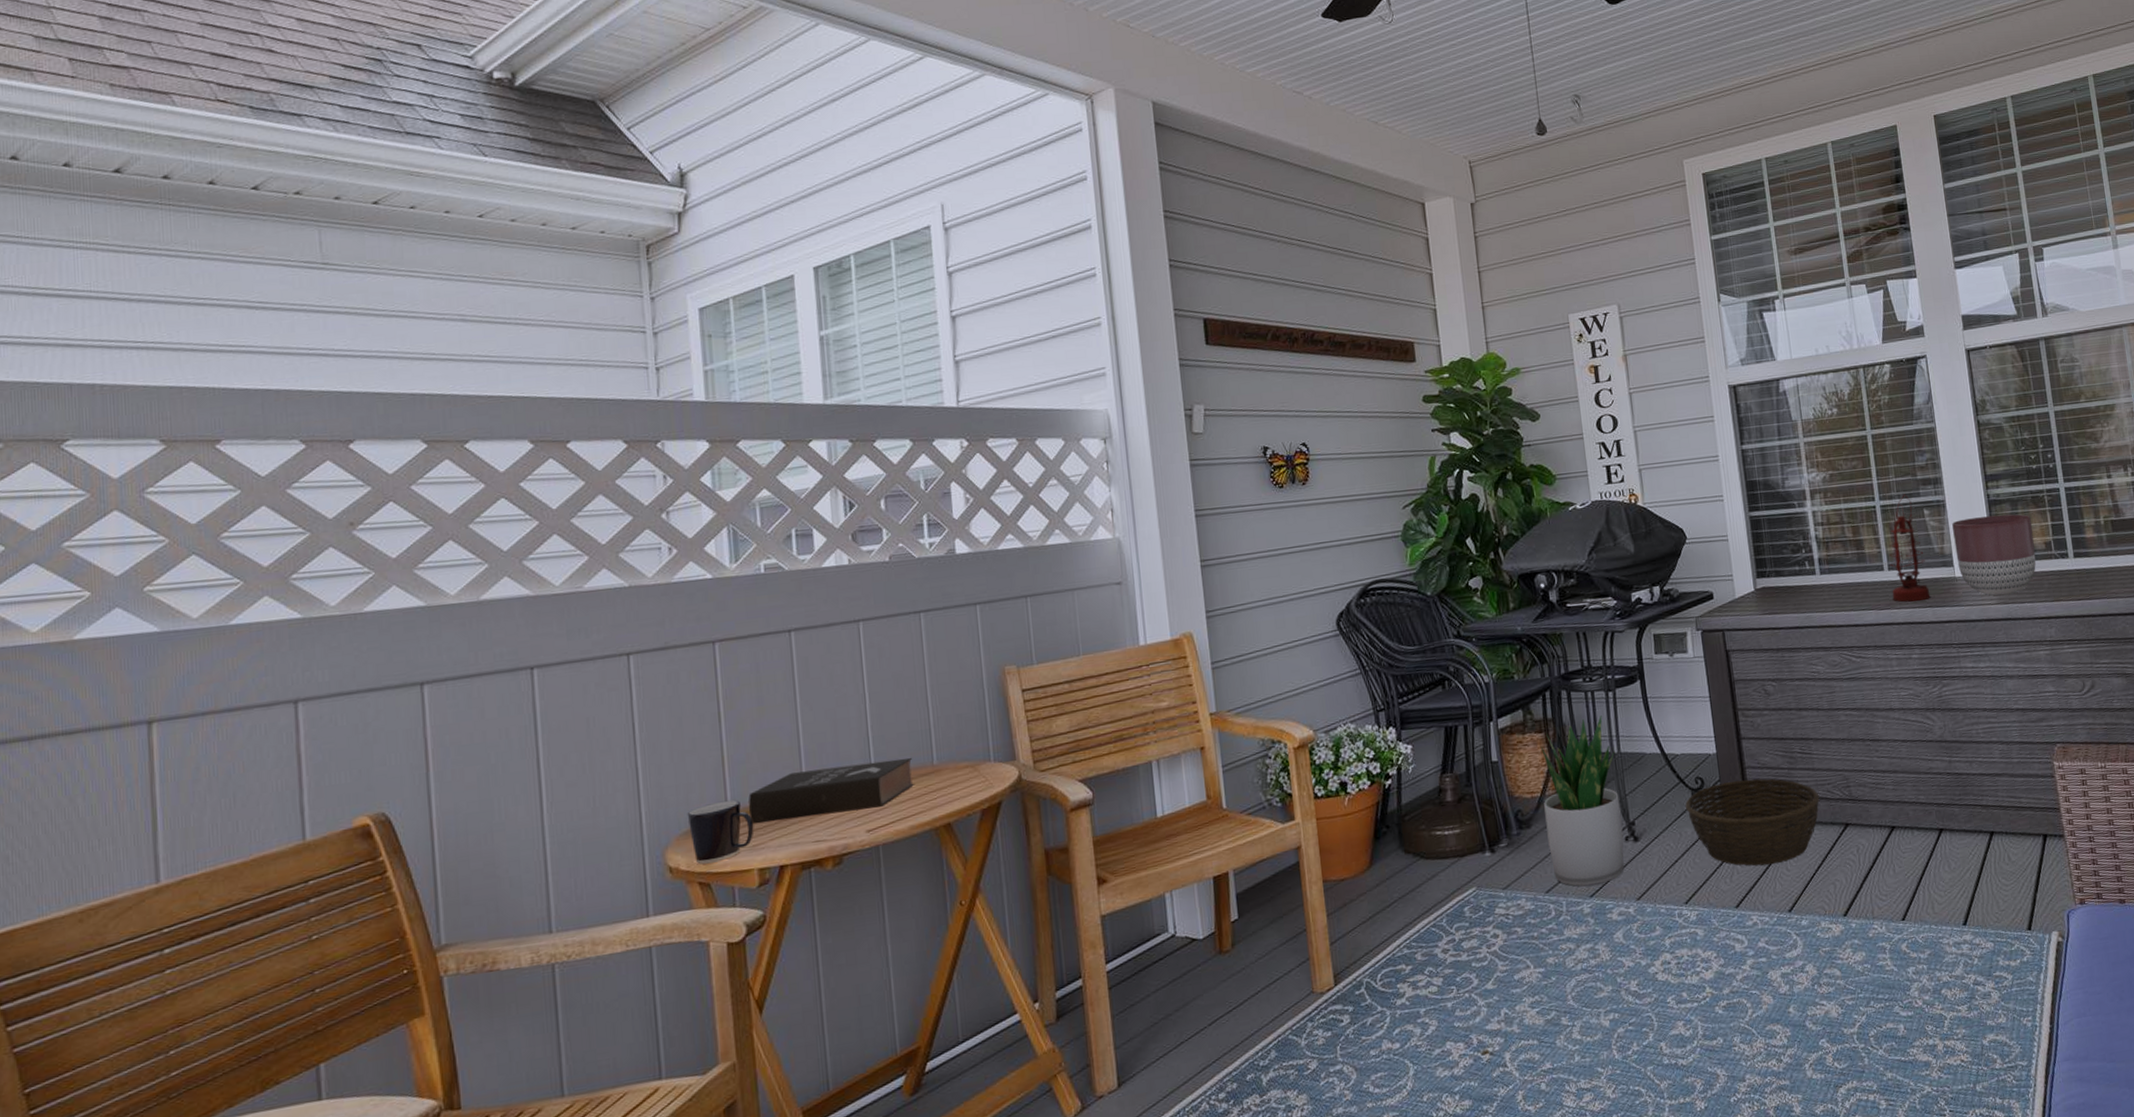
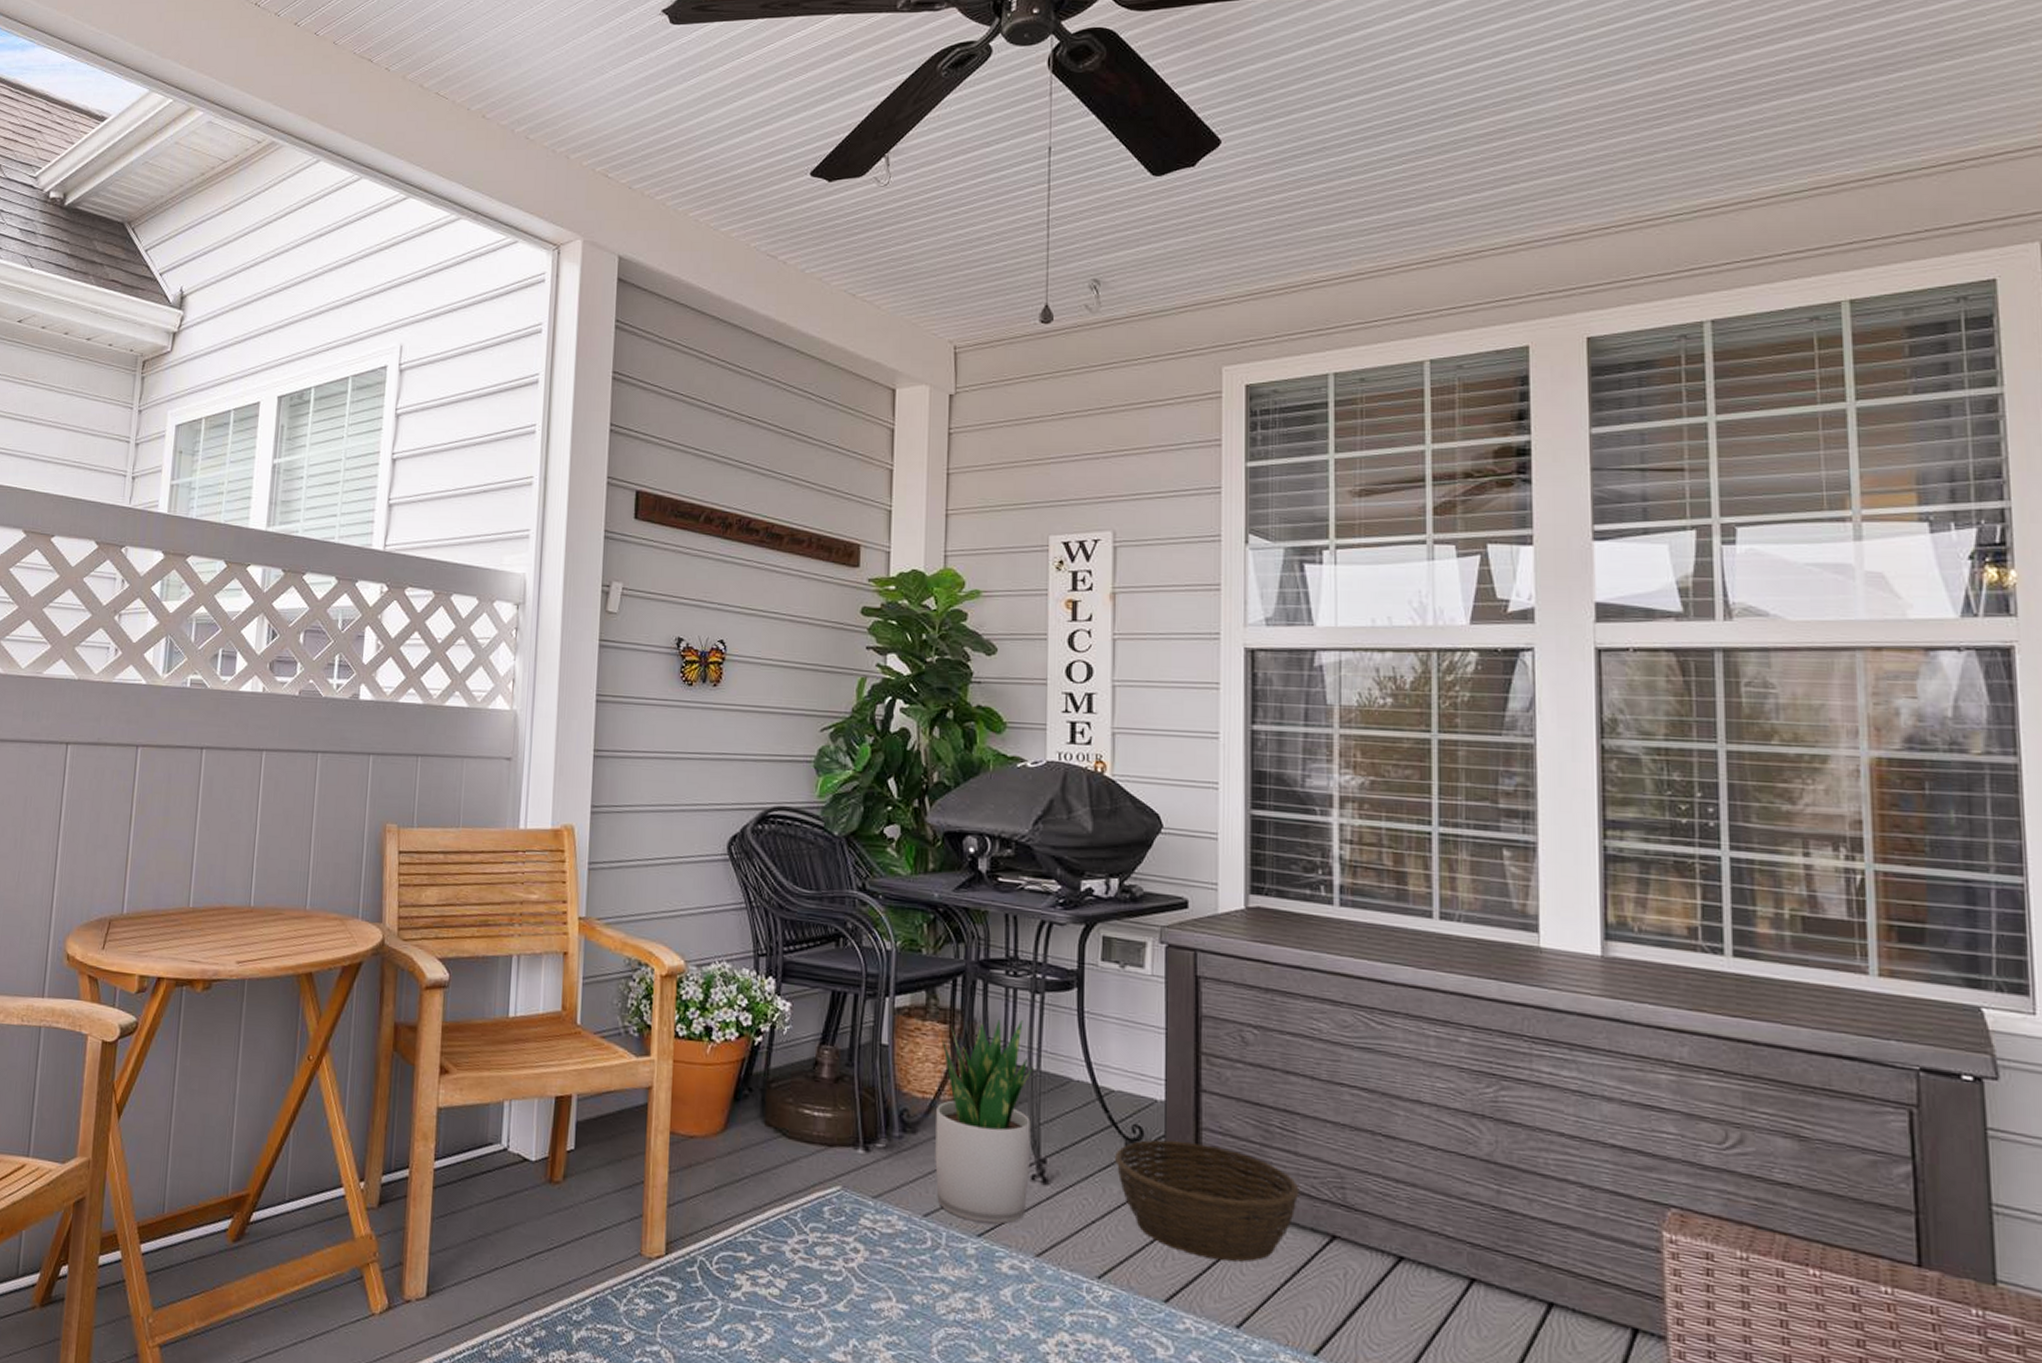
mug: present [687,799,754,865] -> none [89,901,143,960]
book: present [748,757,915,823] -> none [140,888,289,941]
lantern: present [1889,494,1931,603] -> none [1441,824,1498,970]
planter: present [1952,514,2036,596] -> none [1544,872,1670,987]

